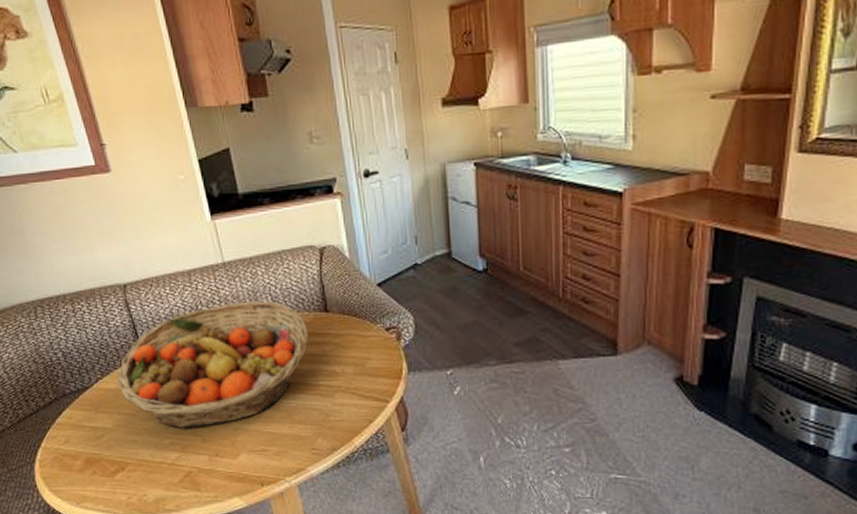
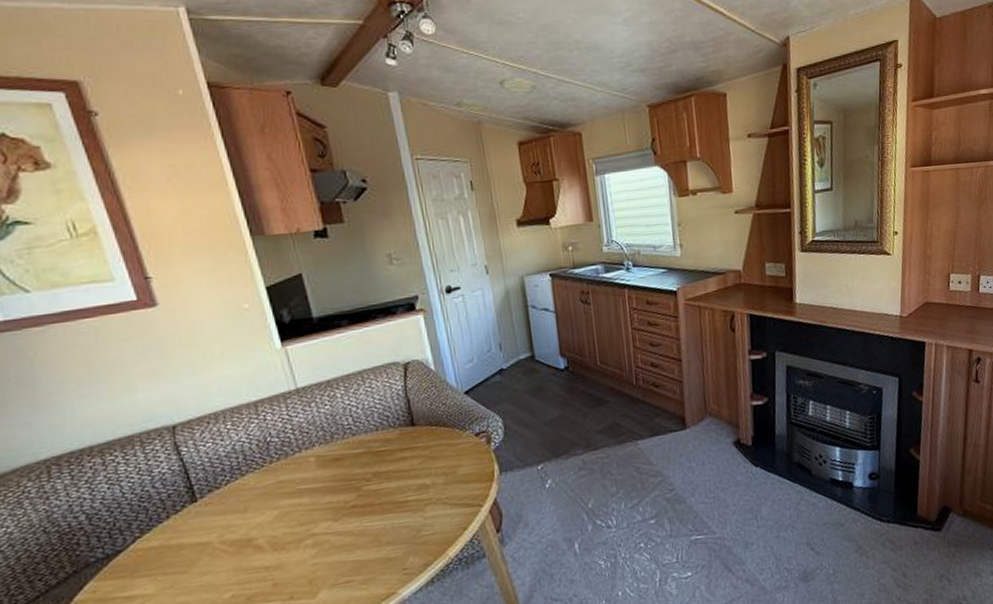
fruit basket: present [116,301,309,429] -> none [161,422,396,578]

